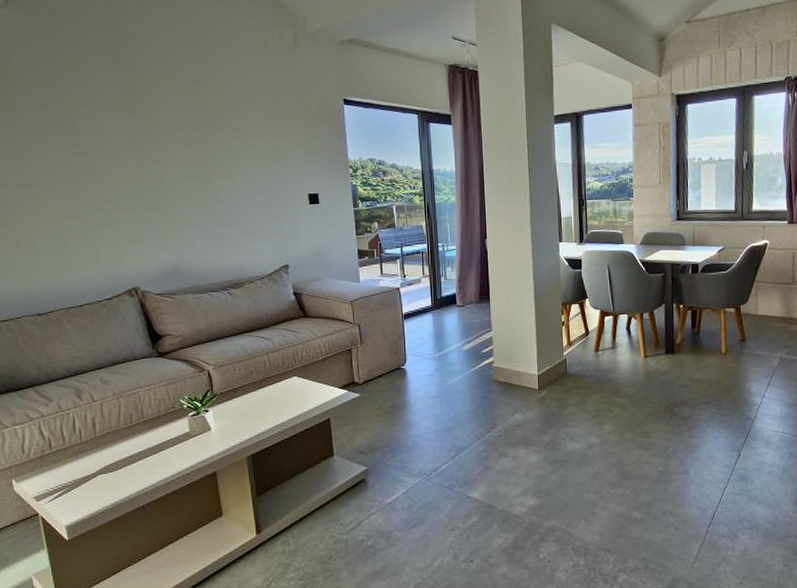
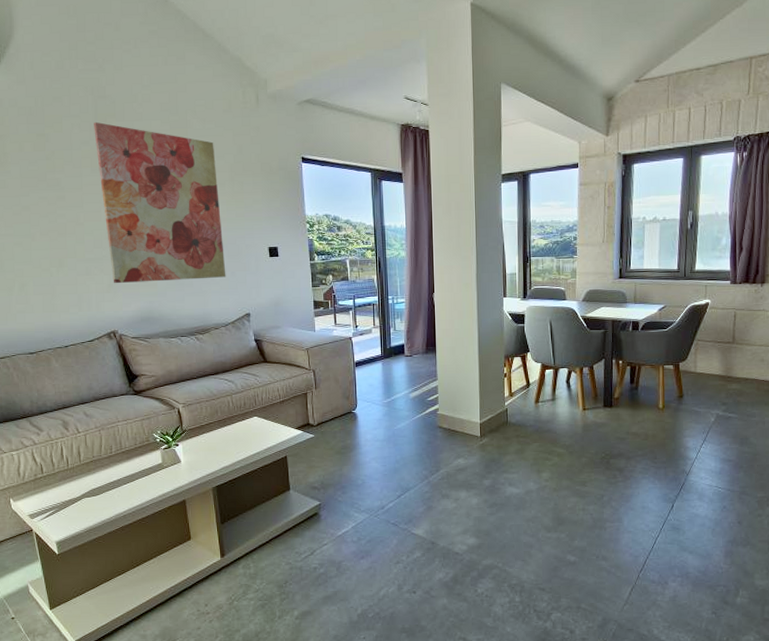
wall art: none [114,62,262,236] -> present [94,121,226,284]

